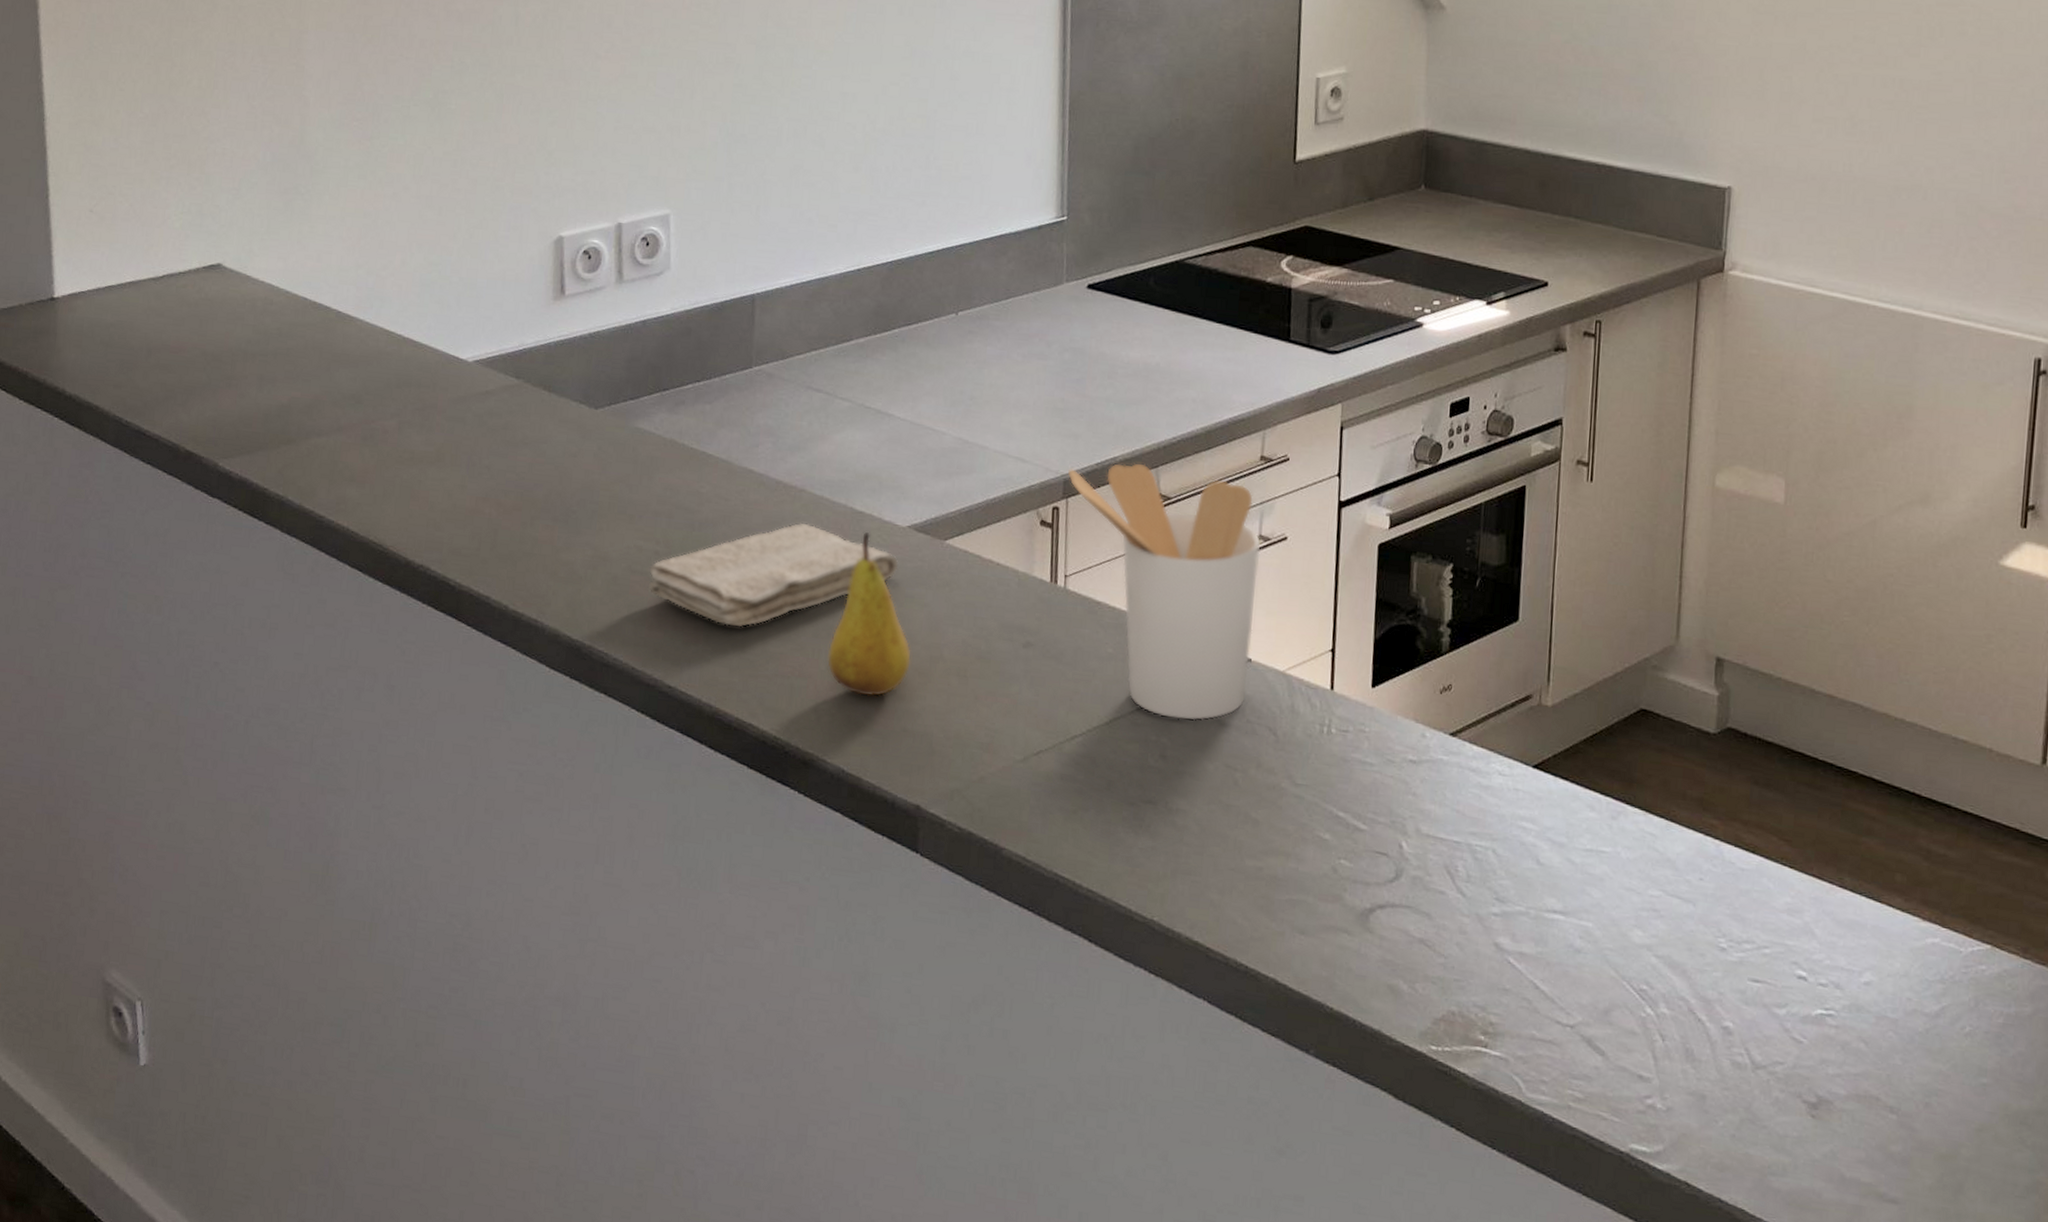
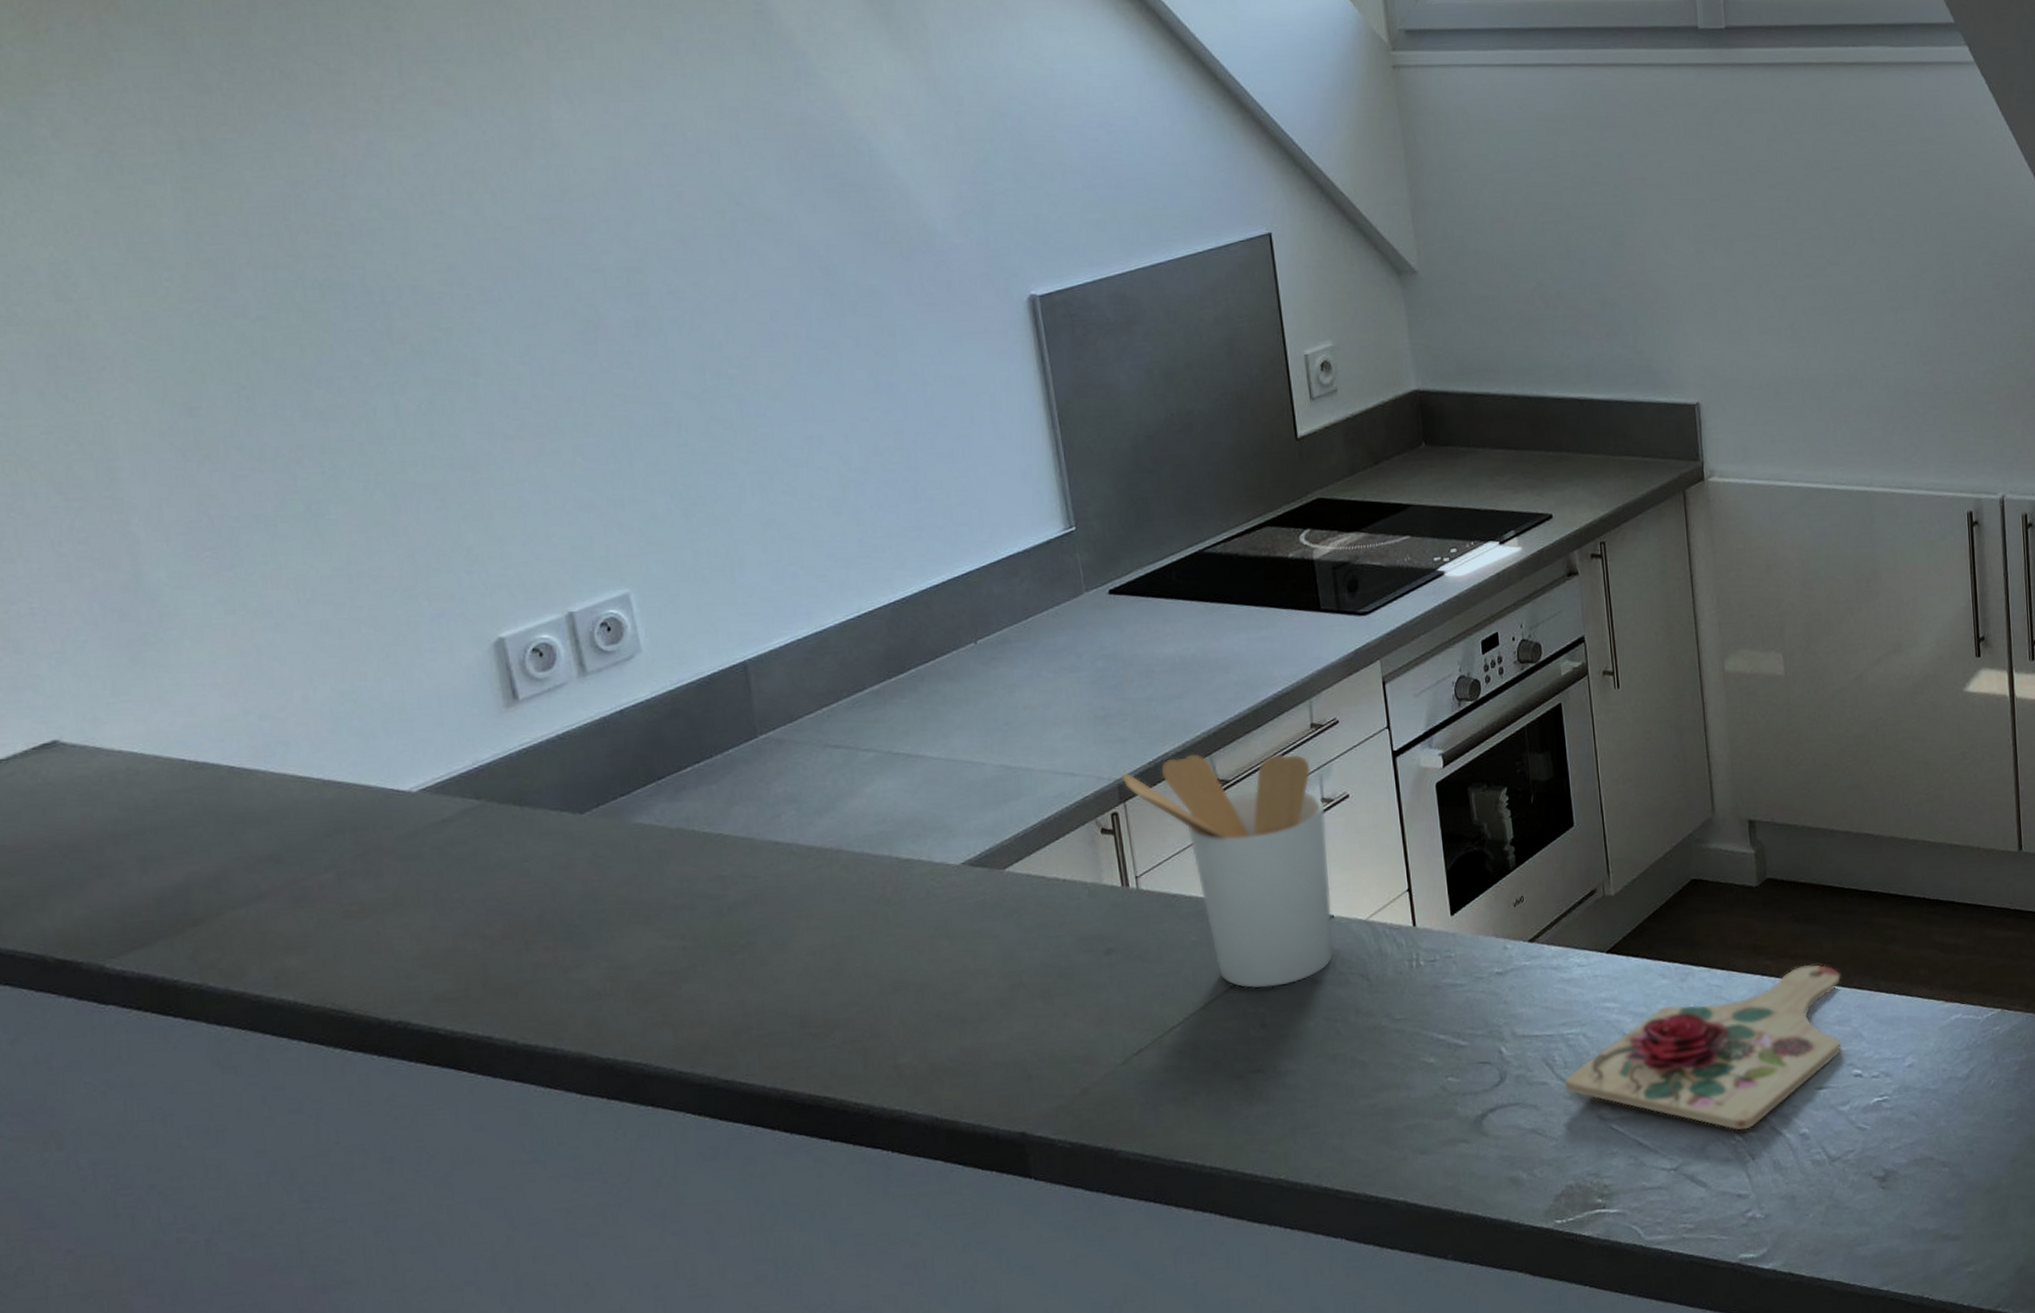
washcloth: present [649,522,899,628] -> none [678,883,960,1005]
fruit: present [828,531,911,696] -> none [898,877,990,1041]
cutting board: none [1464,835,1799,1005] -> present [1564,964,1841,1131]

